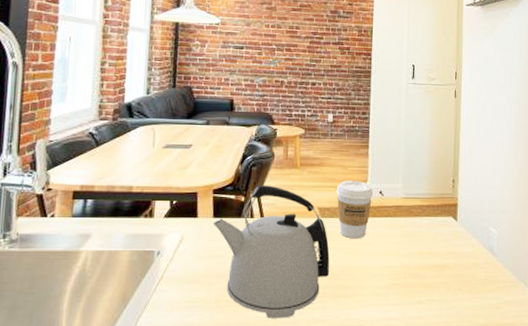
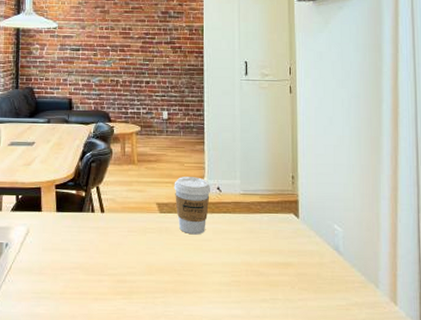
kettle: present [213,185,330,318] -> none [56,181,171,312]

